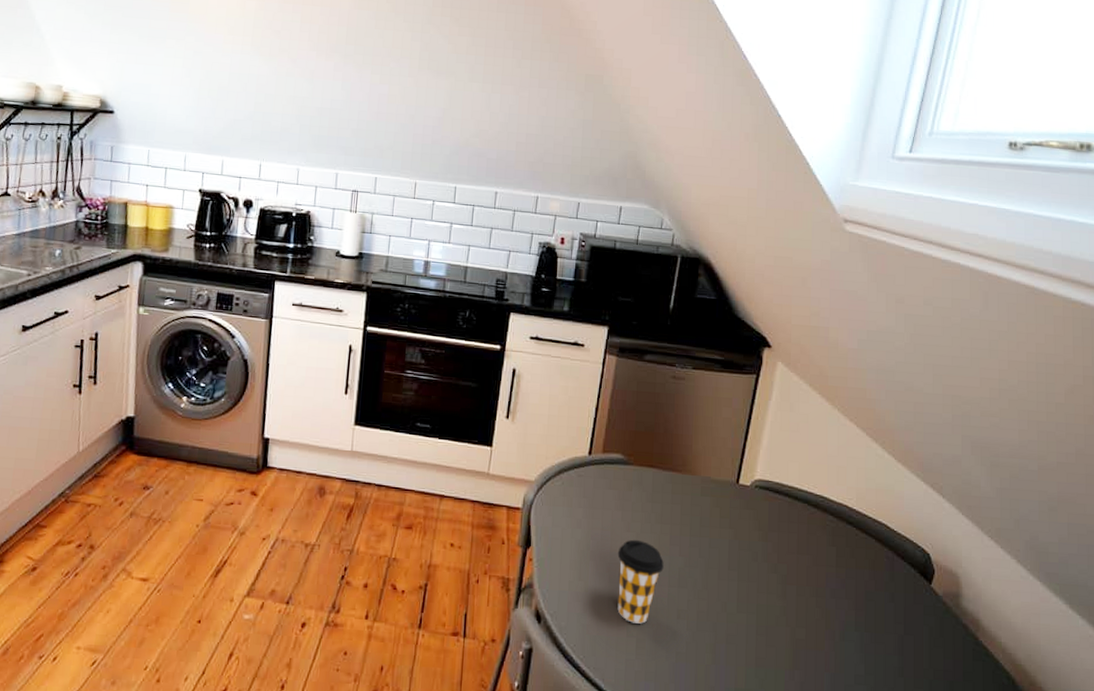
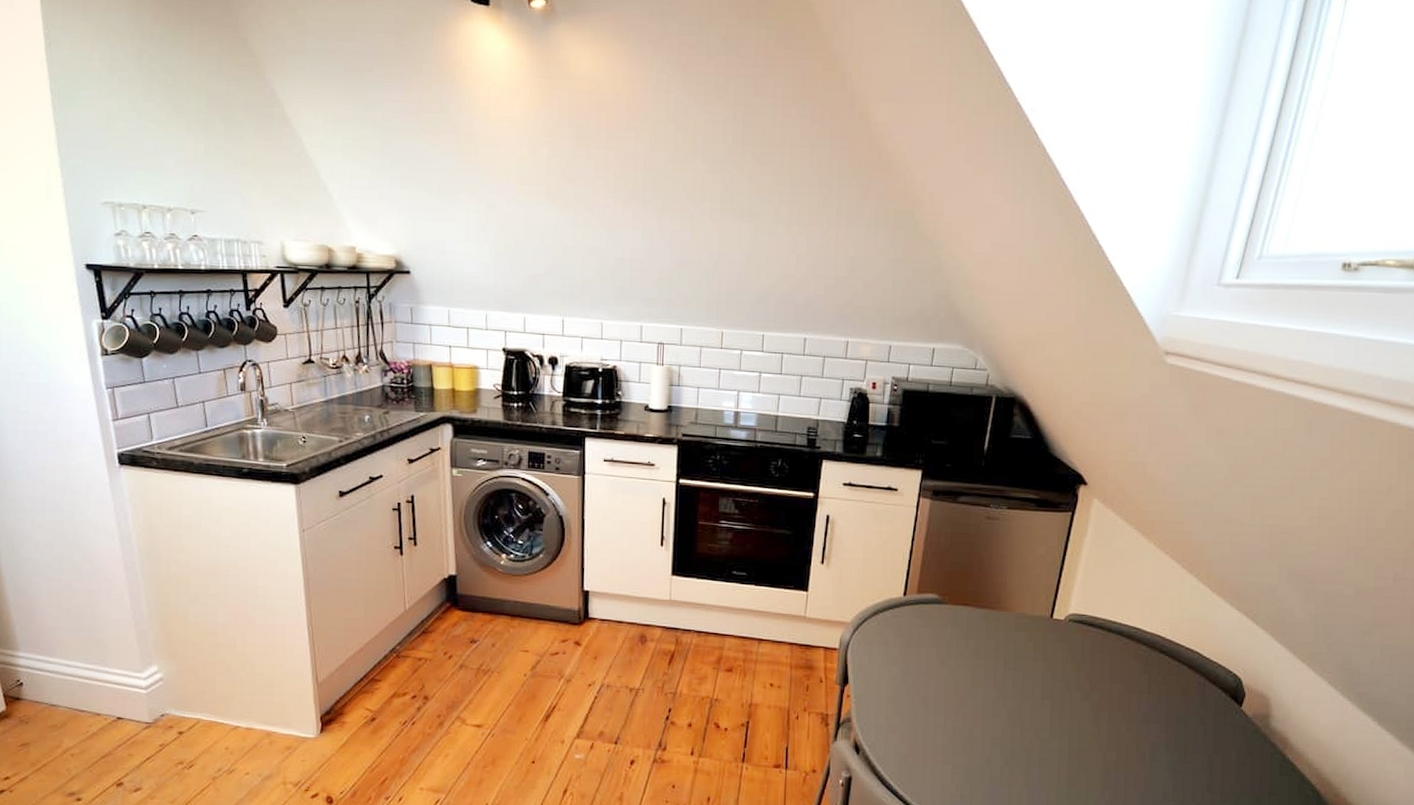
coffee cup: present [617,539,664,624] -> none [933,674,978,752]

